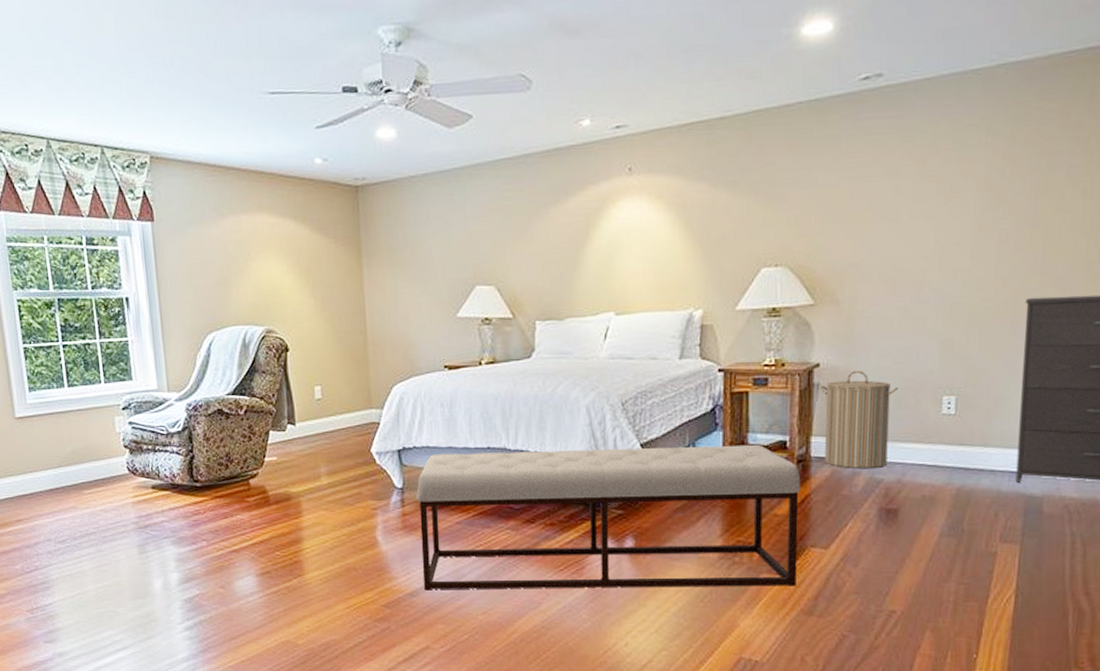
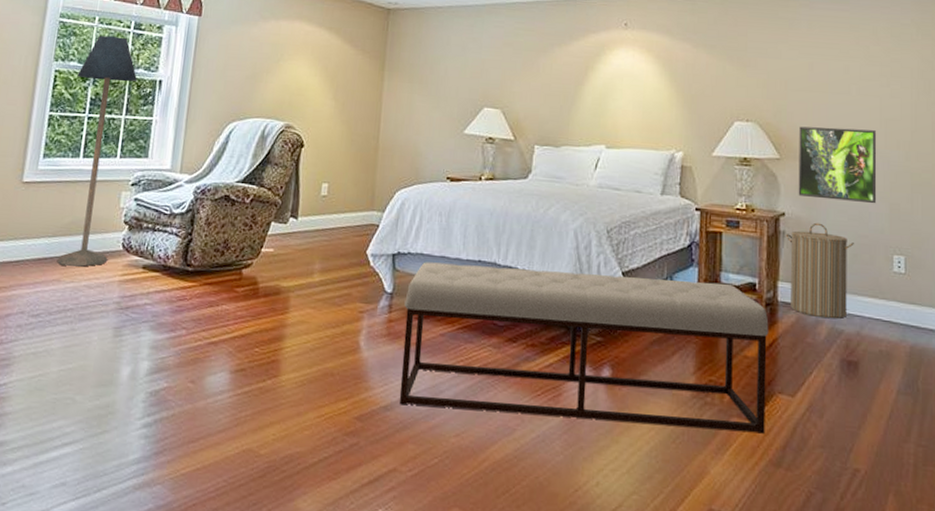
floor lamp: none [40,255,117,493] -> present [56,35,138,267]
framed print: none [835,259,929,344] -> present [798,126,877,204]

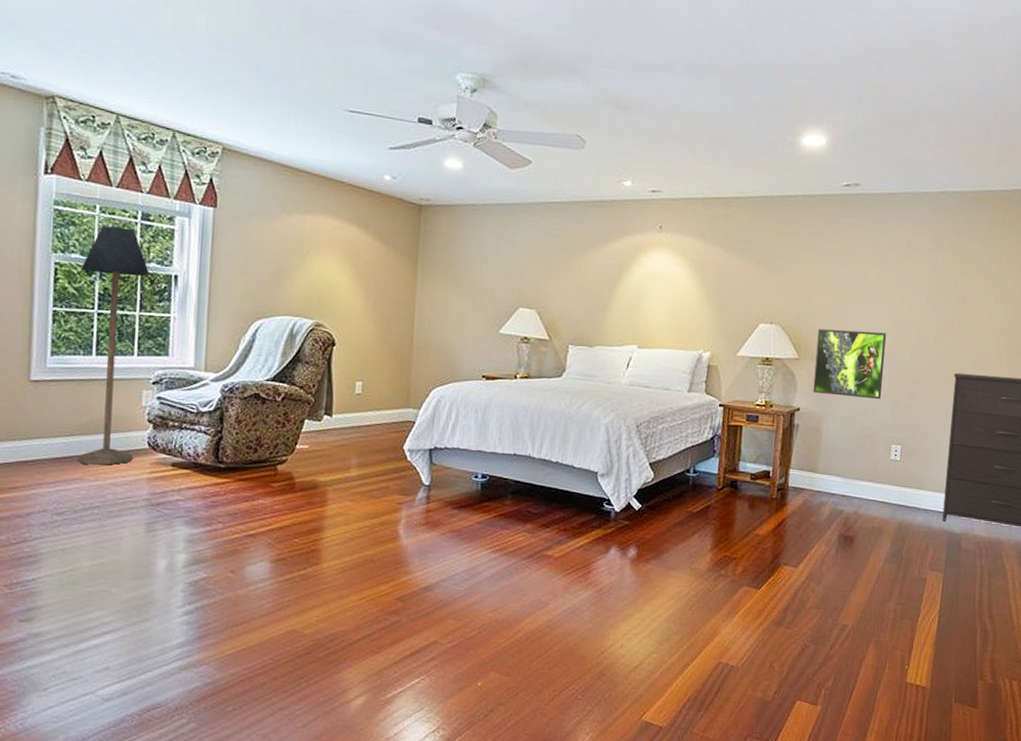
bench: present [399,262,769,434] -> none [438,456,779,599]
laundry hamper: present [785,222,854,319] -> none [799,416,859,501]

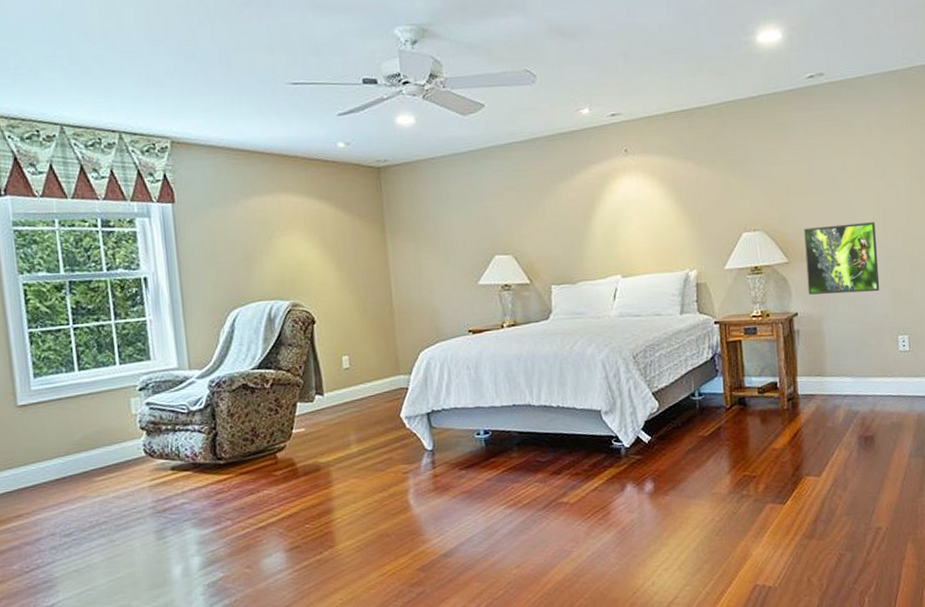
floor lamp: present [77,226,150,465] -> none [49,237,132,482]

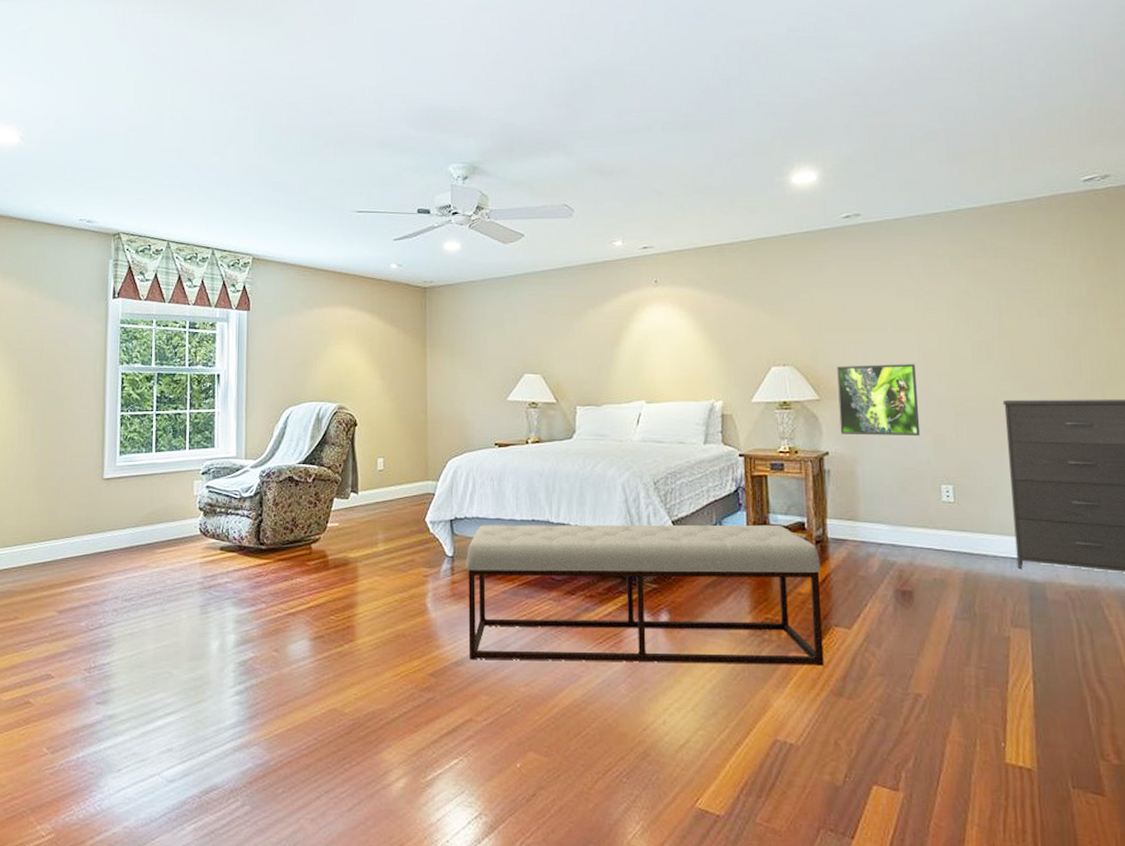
bench: none [446,386,797,550] -> present [465,524,824,666]

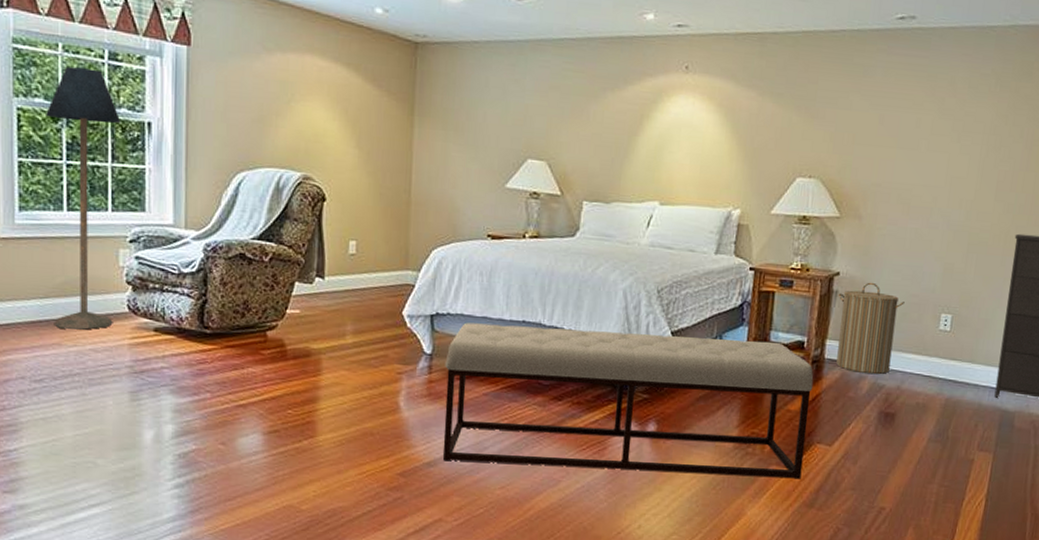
floor lamp: none [142,337,198,552] -> present [46,66,121,330]
laundry hamper: none [831,459,900,552] -> present [836,282,905,375]
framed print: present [837,364,921,437] -> none [854,183,940,264]

